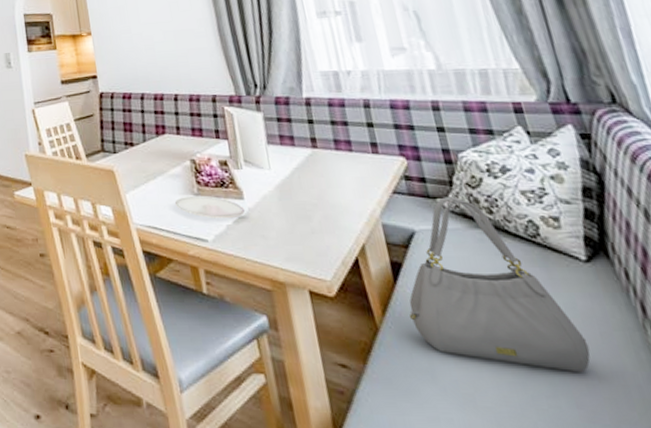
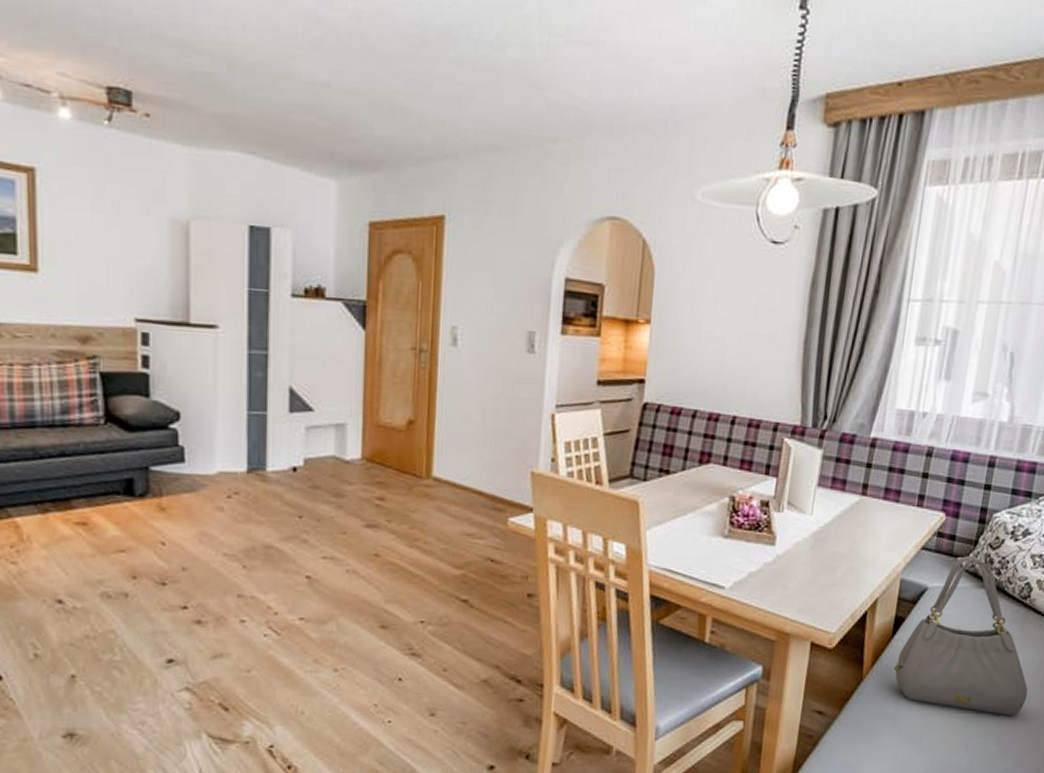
plate: present [174,195,246,219] -> none [699,537,773,566]

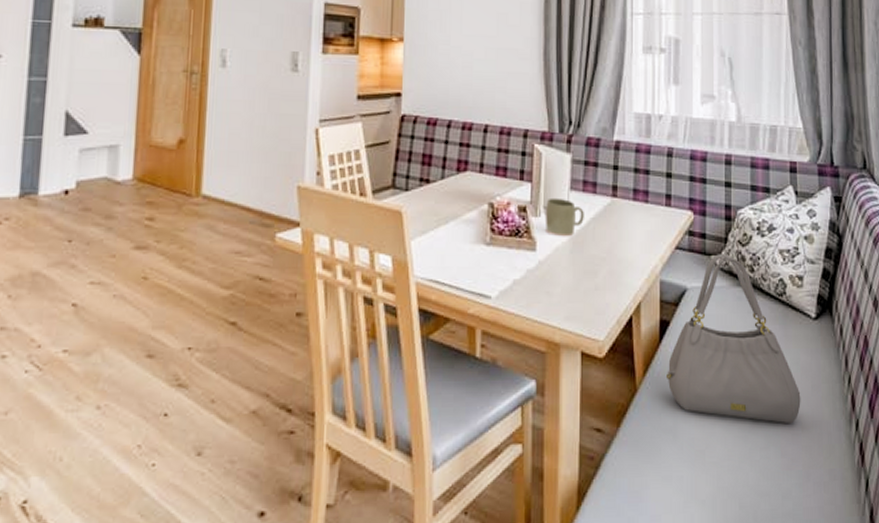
mug: none [787,493,830,533] -> present [544,197,584,237]

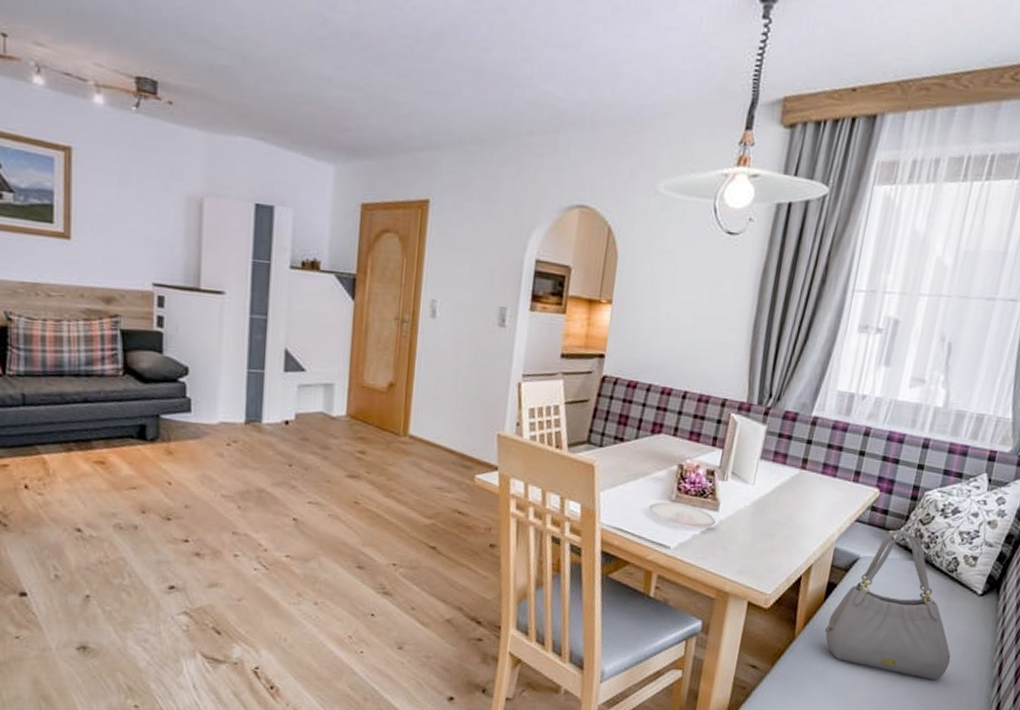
plate: none [463,245,535,273] -> present [648,501,716,529]
mug: present [544,197,584,237] -> none [730,464,771,502]

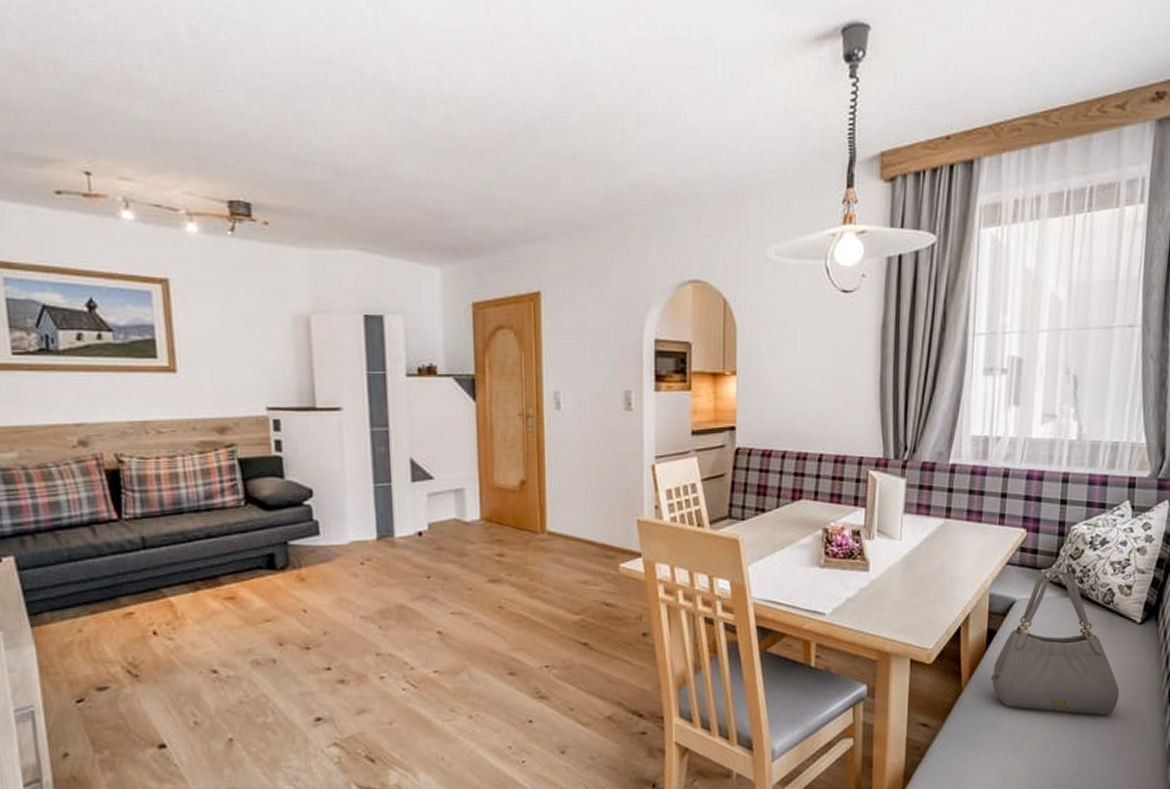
plate: present [648,501,716,529] -> none [798,567,868,592]

